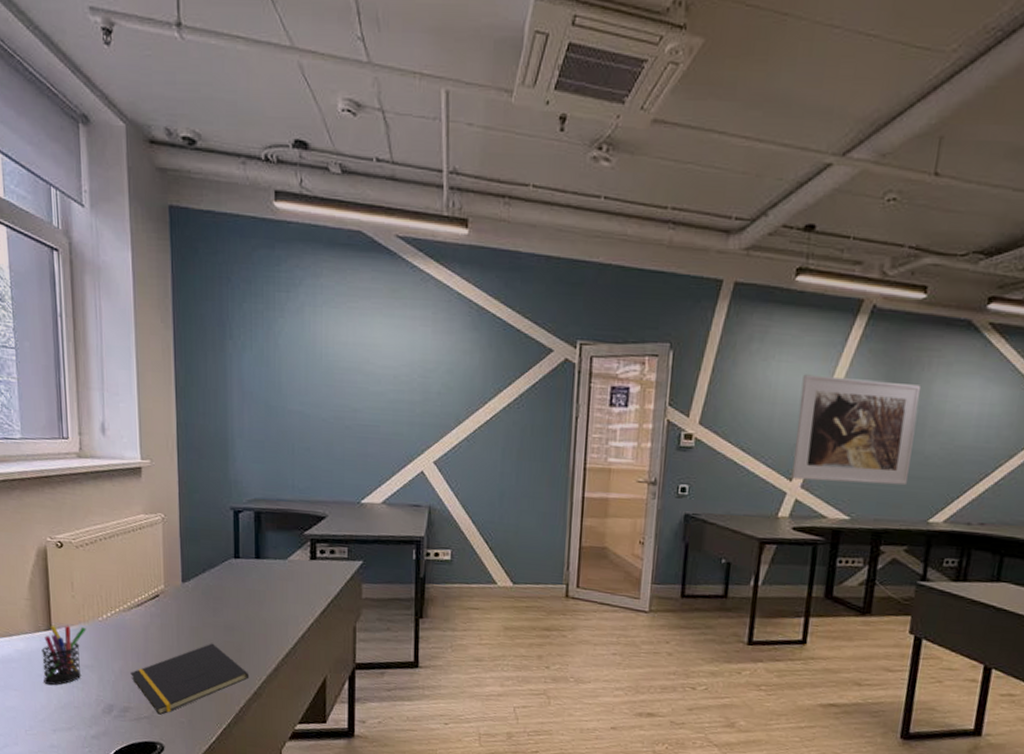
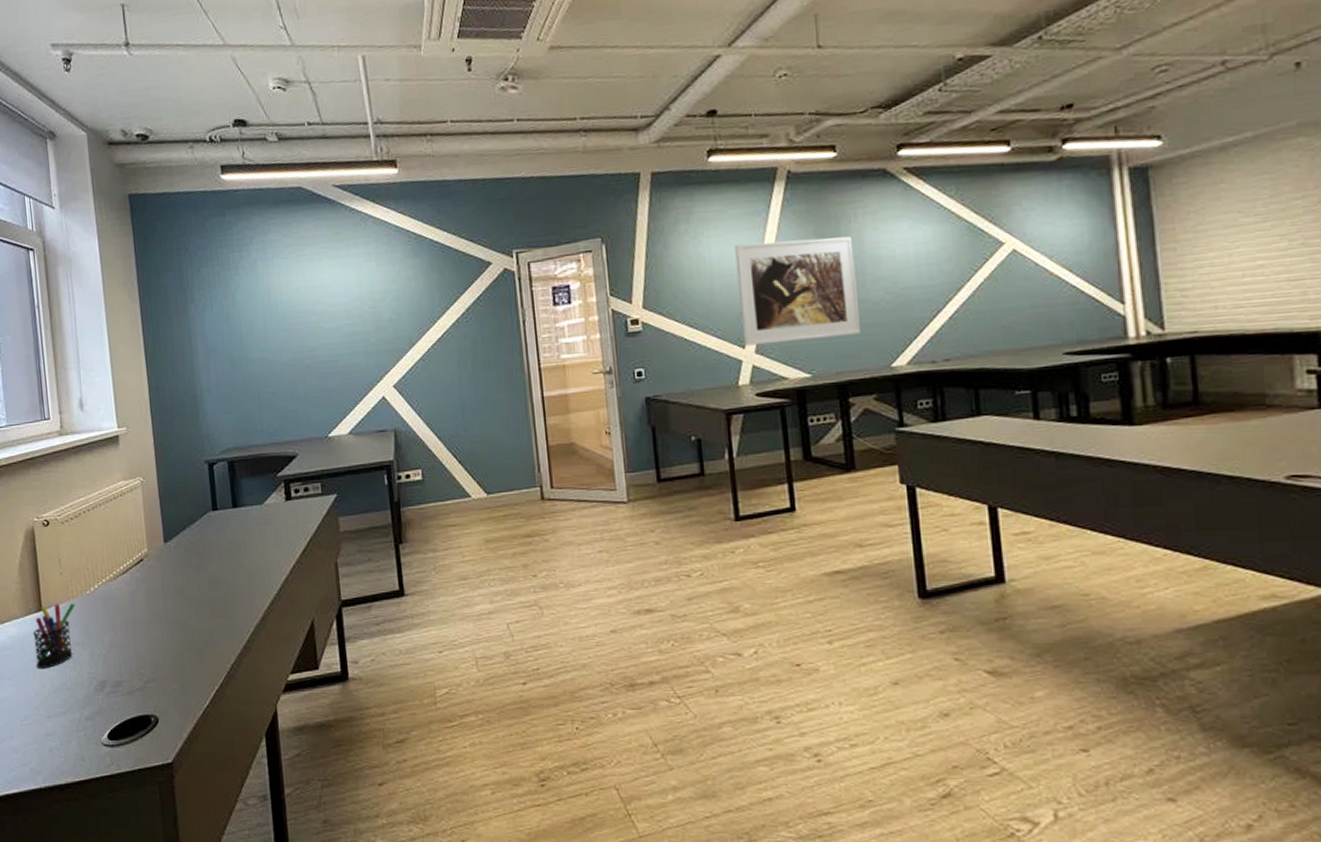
notepad: present [130,643,250,715] -> none [120,601,238,685]

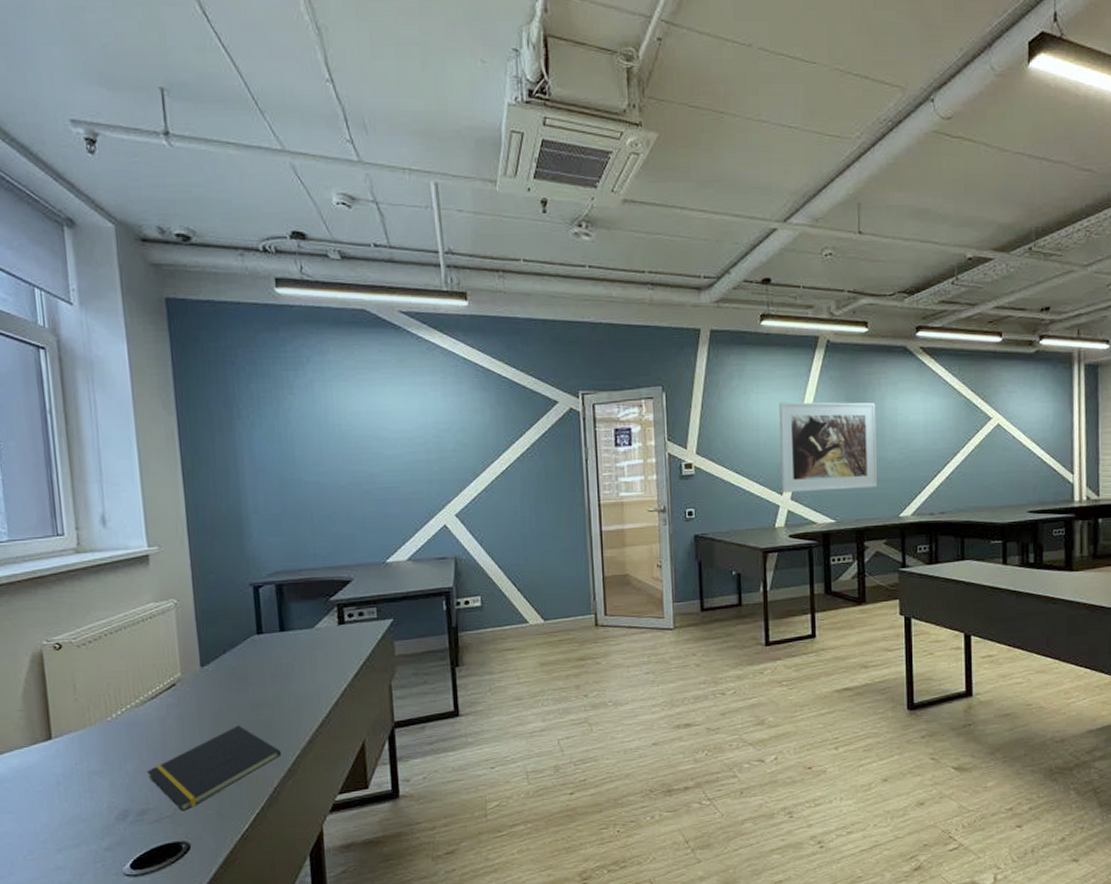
pen holder: present [33,603,76,669] -> none [40,730,93,801]
notepad: none [120,601,238,685] -> present [147,725,282,811]

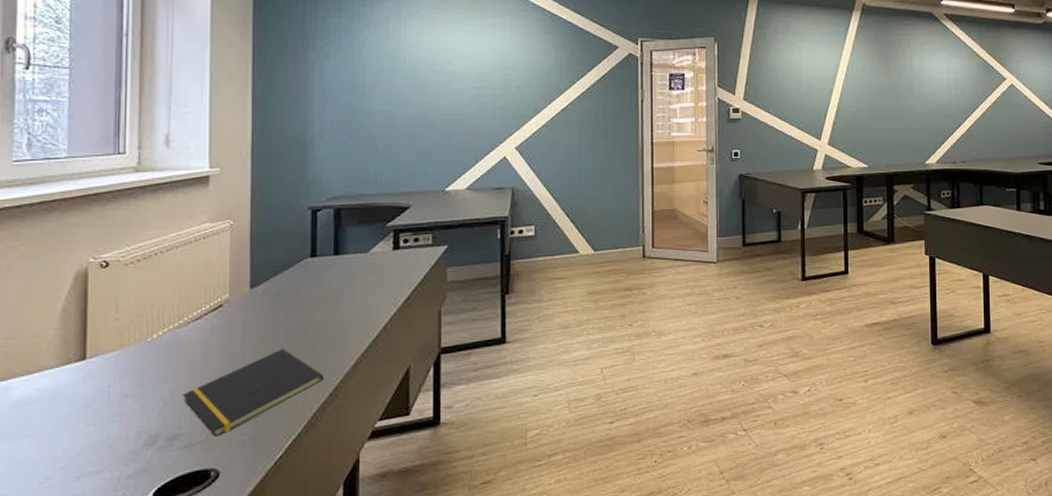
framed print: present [779,402,878,493] -> none [819,57,906,138]

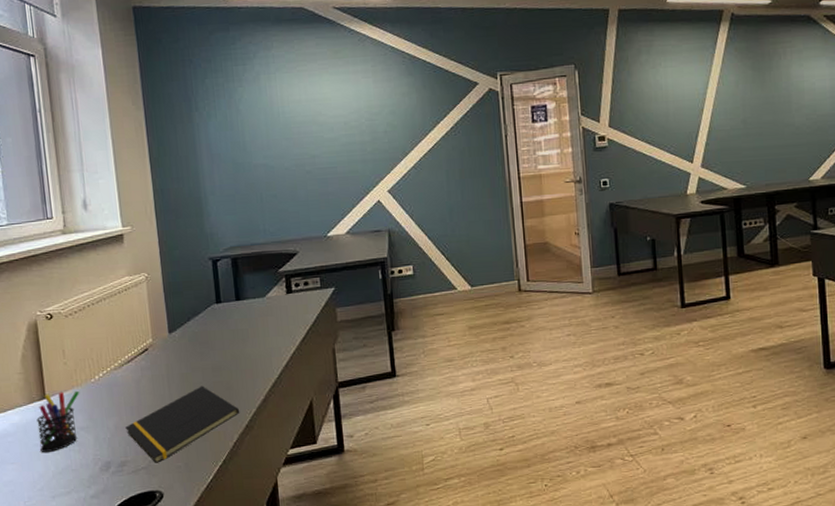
pen holder: none [70,351,131,425] -> present [37,390,80,453]

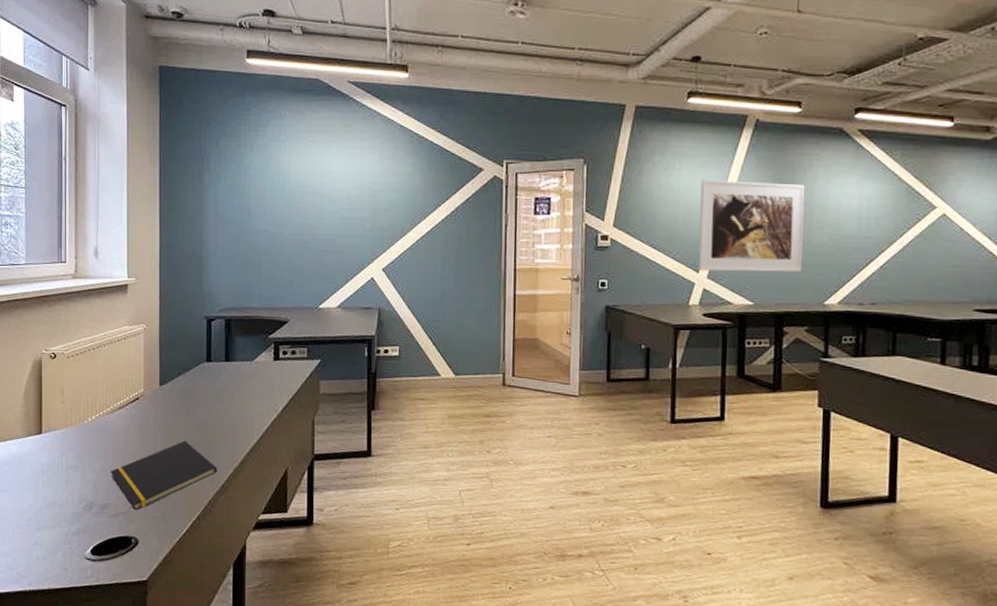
pen holder: present [37,390,80,453] -> none [32,429,73,486]
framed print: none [687,71,787,161] -> present [698,180,805,273]

